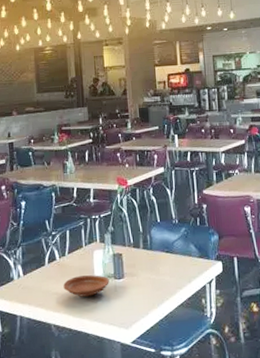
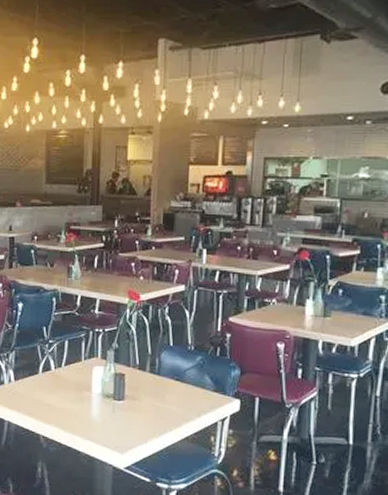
plate: present [63,275,109,297] -> none [56,390,108,414]

